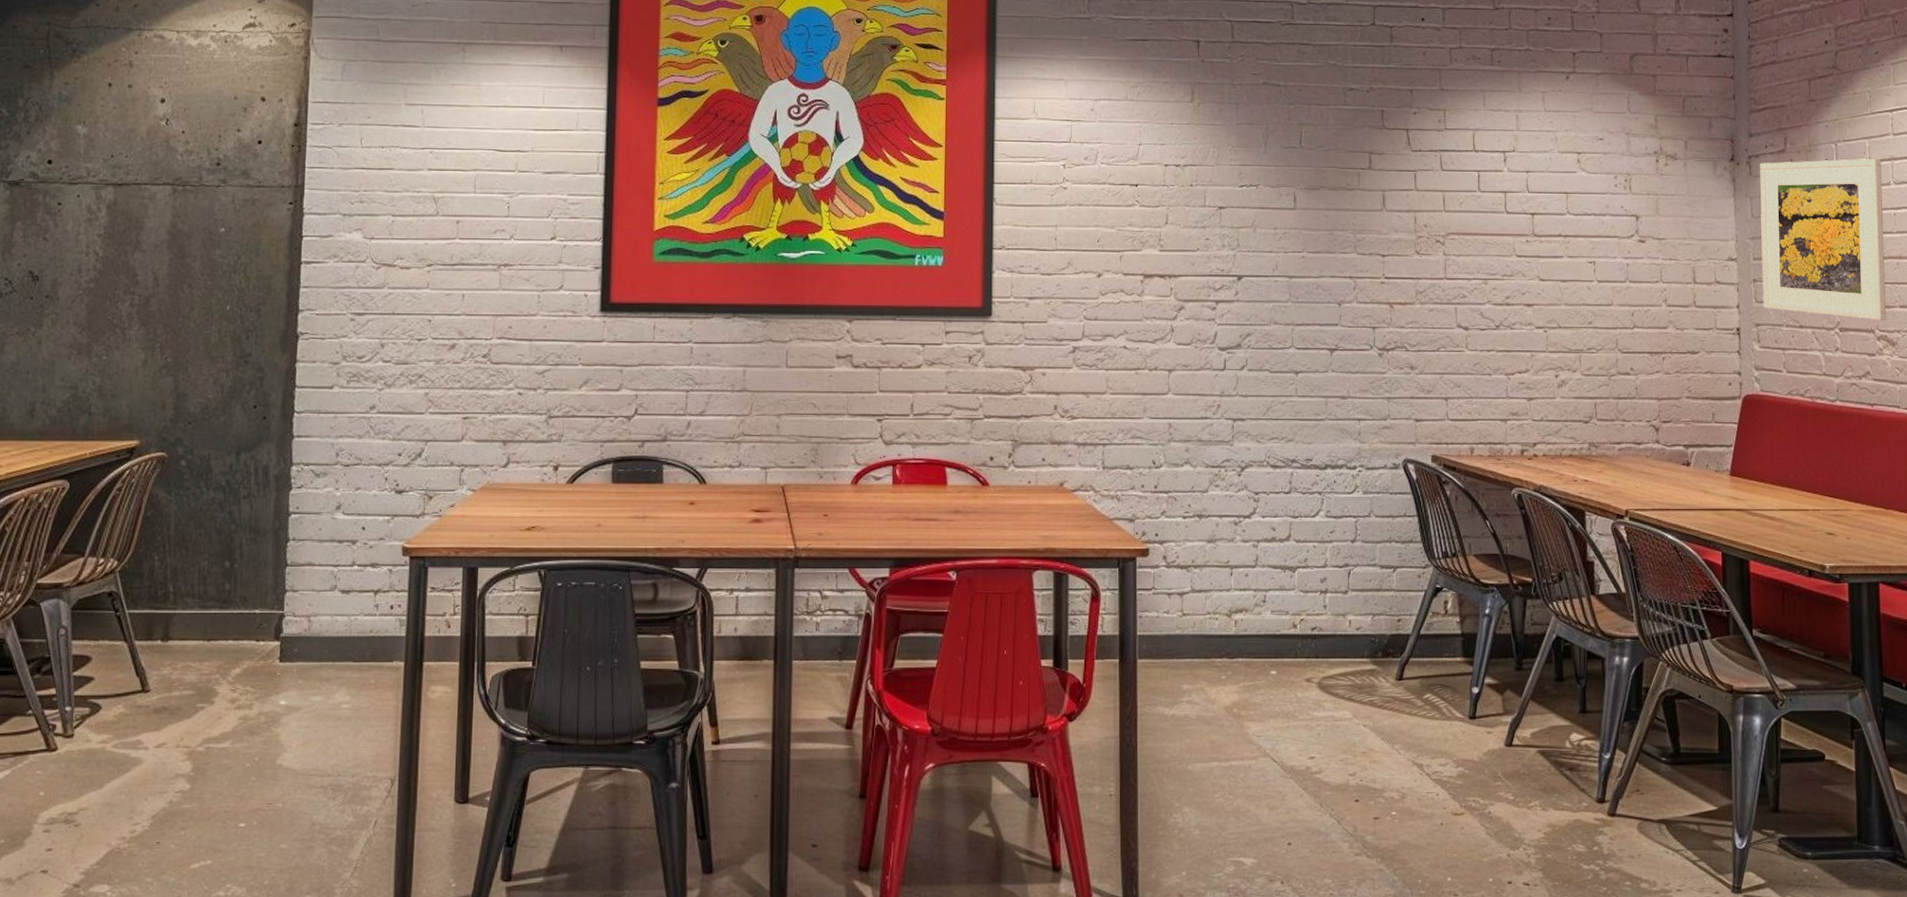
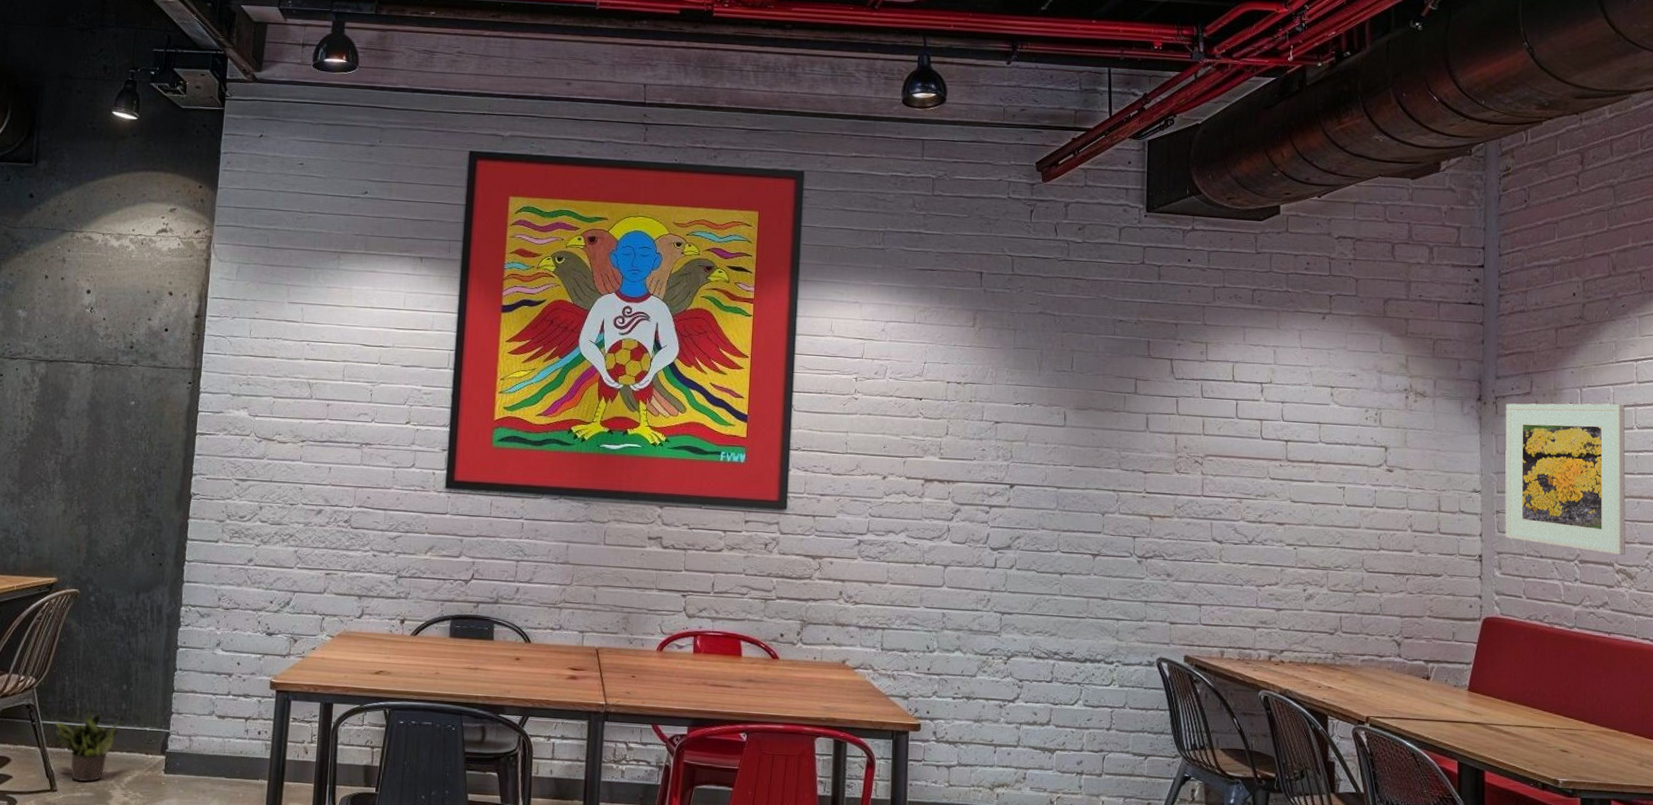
potted plant: none [143,594,223,679] -> present [54,710,120,783]

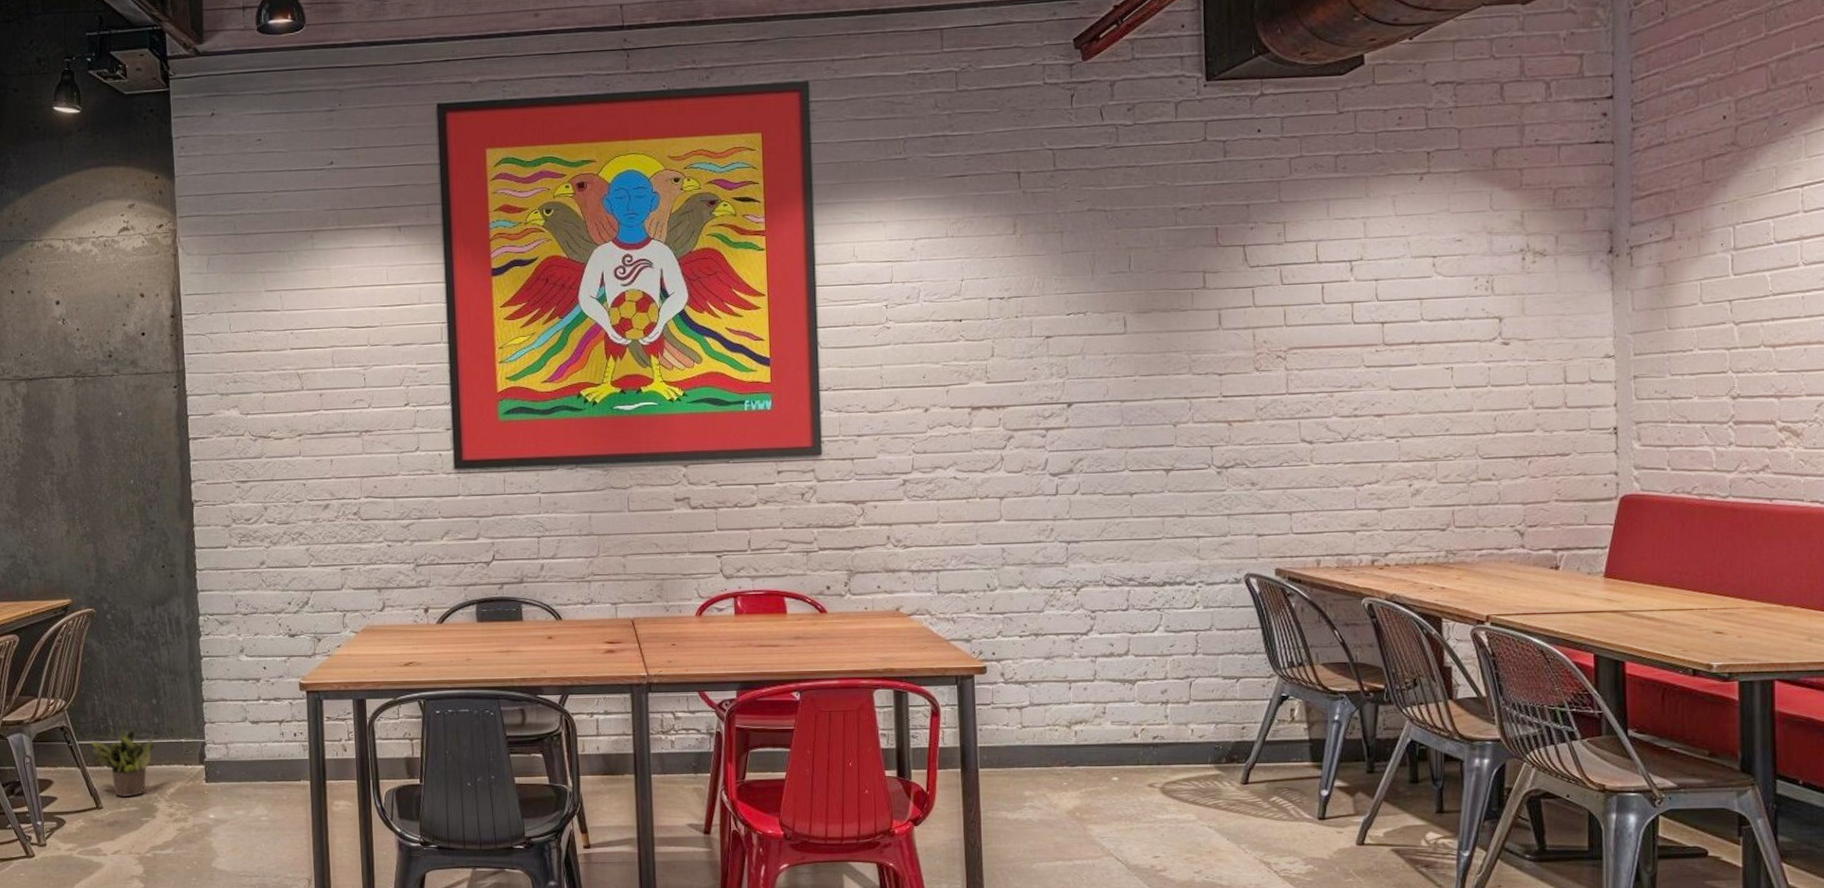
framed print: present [1505,403,1626,556] -> none [1643,239,1790,412]

